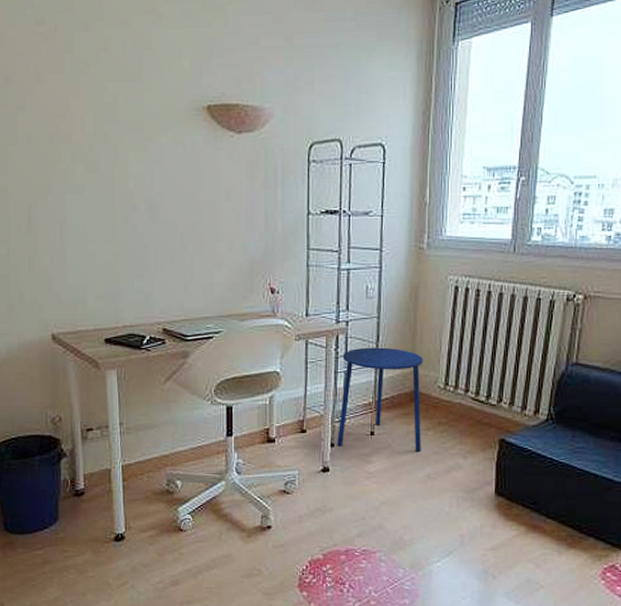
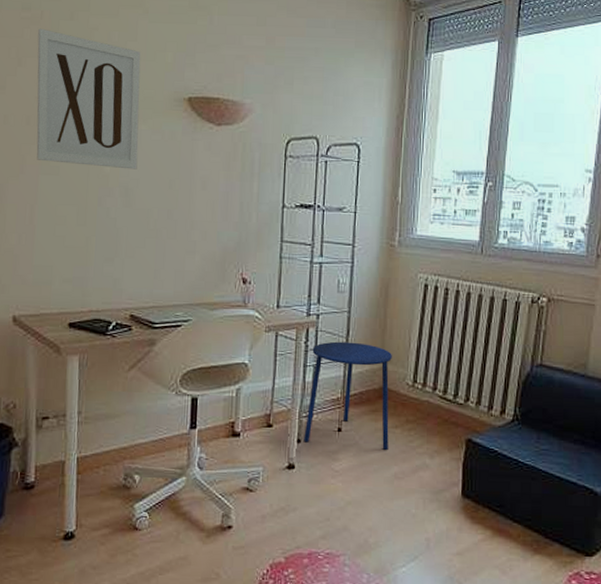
wall art: none [53,42,161,184] -> present [36,28,141,170]

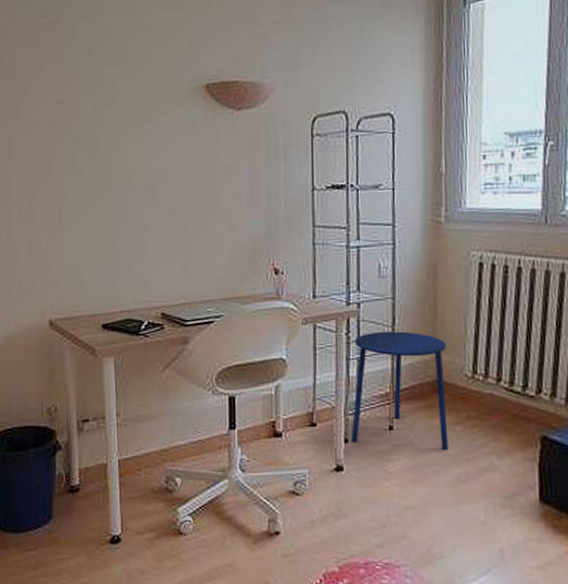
wall art: present [36,28,141,170] -> none [56,32,159,165]

